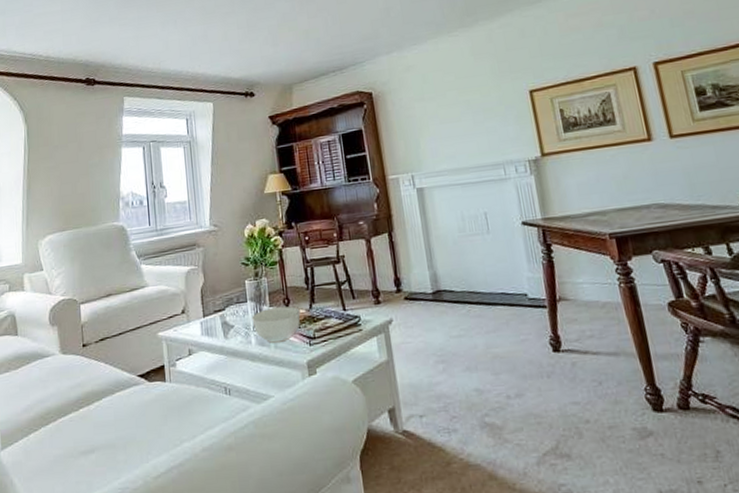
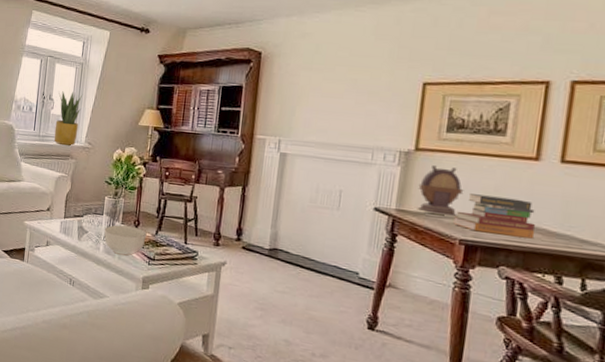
planter: none [170,174,200,235] -> present [53,91,83,146]
clock: none [555,164,600,216] -> present [417,165,464,218]
books: none [596,180,672,222] -> present [453,194,535,239]

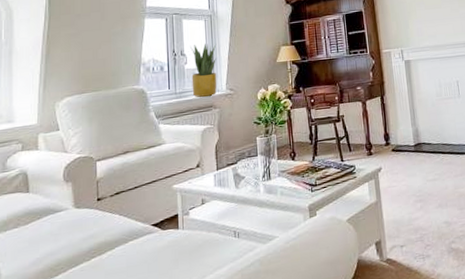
bowl: present [104,225,147,256] -> none [261,159,305,192]

